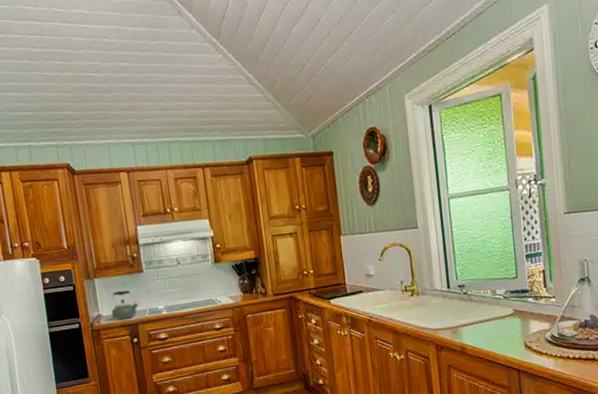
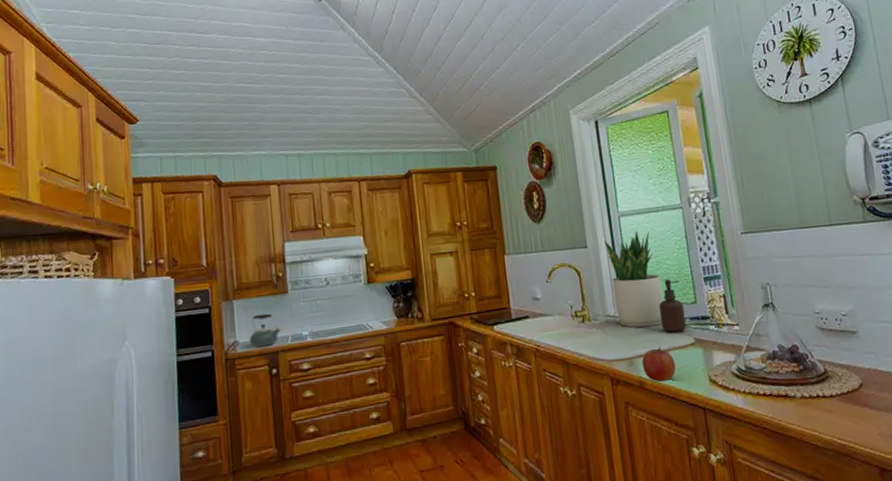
planter: none [434,211,487,301] -> present [604,230,664,328]
fruit: none [464,317,495,348] -> present [641,346,676,383]
soap dispenser: none [483,257,507,305] -> present [659,279,686,333]

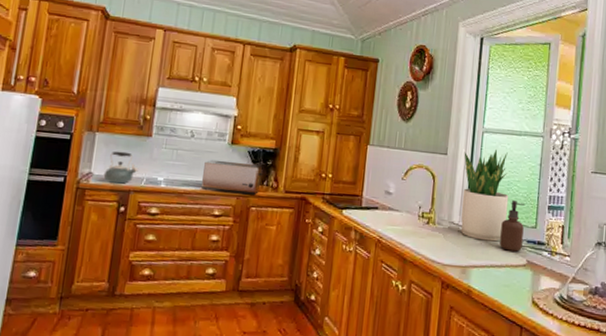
toaster: none [344,297,406,335] -> present [200,159,264,196]
fruit: present [641,346,676,383] -> none [473,261,505,295]

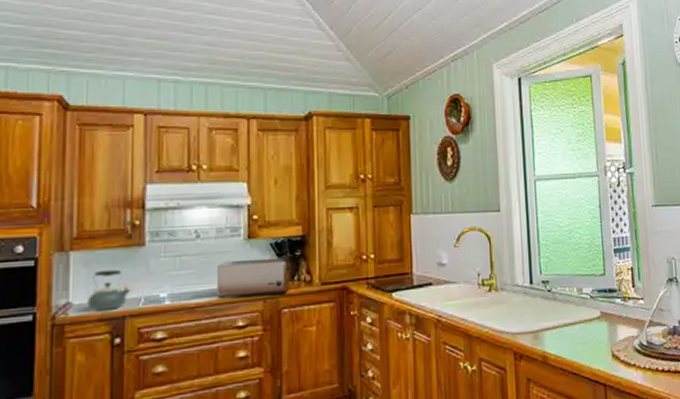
planter: present [461,149,509,242] -> none [518,196,574,299]
soap dispenser: present [500,200,525,252] -> none [568,249,594,305]

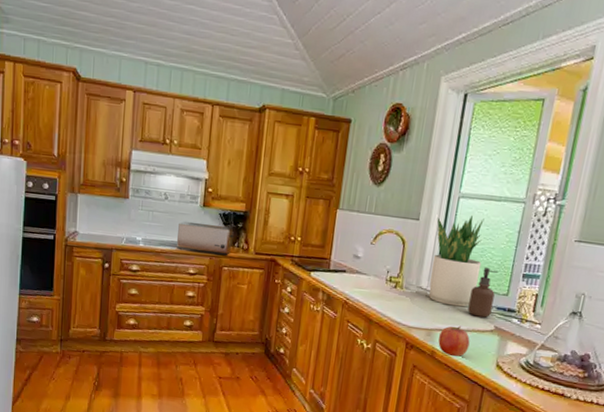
kettle: present [86,269,133,311] -> none [88,211,119,243]
planter: none [518,196,574,299] -> present [428,215,484,307]
fruit: none [546,319,580,358] -> present [438,326,470,357]
soap dispenser: none [568,249,594,305] -> present [467,268,498,318]

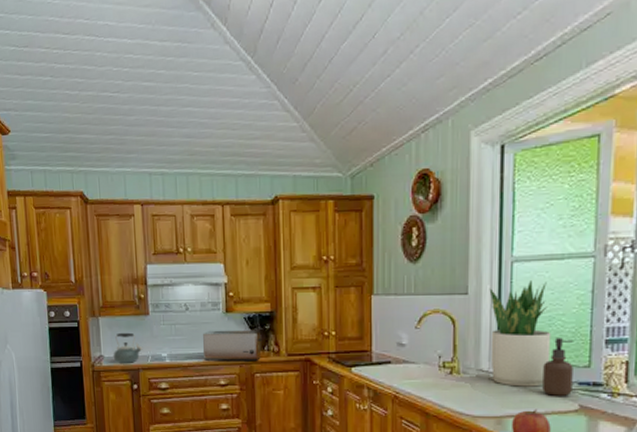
kettle: none [88,211,119,243] -> present [113,332,143,363]

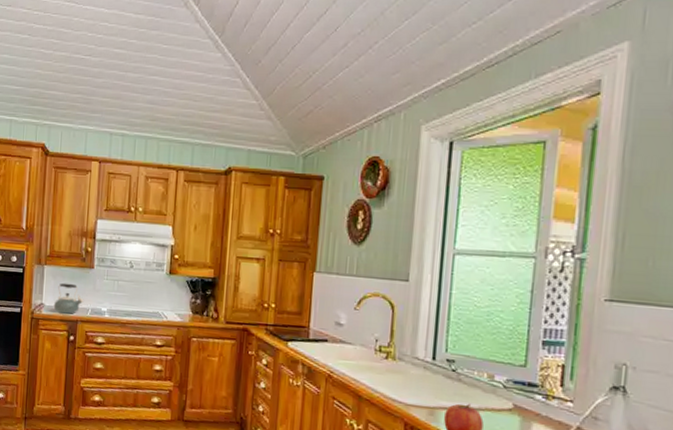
toaster: present [202,329,263,362] -> none [142,289,203,326]
planter: present [489,279,551,387] -> none [427,273,489,381]
soap dispenser: present [542,338,573,396] -> none [477,334,510,394]

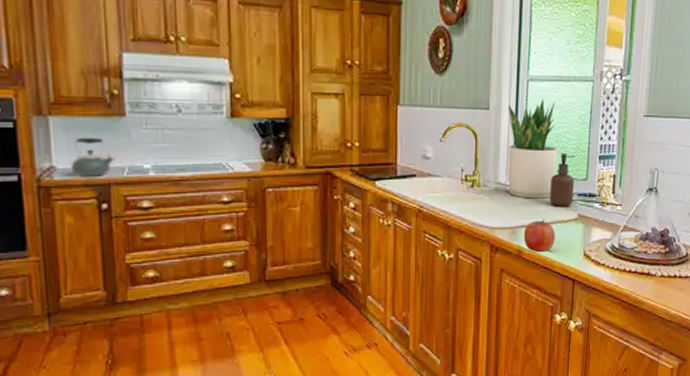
planter: none [427,273,489,381] -> present [507,98,558,199]
soap dispenser: none [477,334,510,394] -> present [550,153,575,206]

